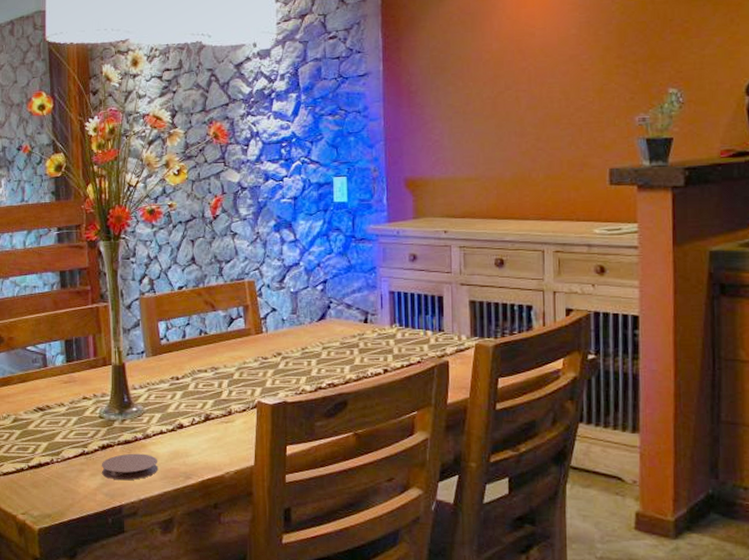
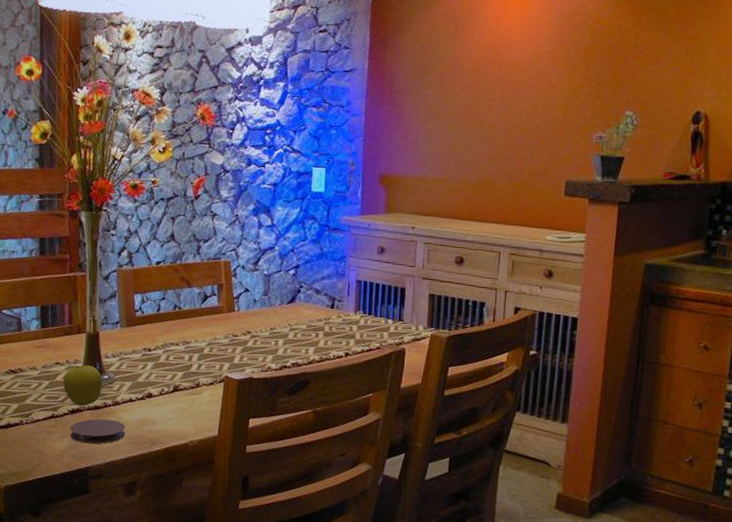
fruit: none [92,398,131,441] -> present [63,365,103,406]

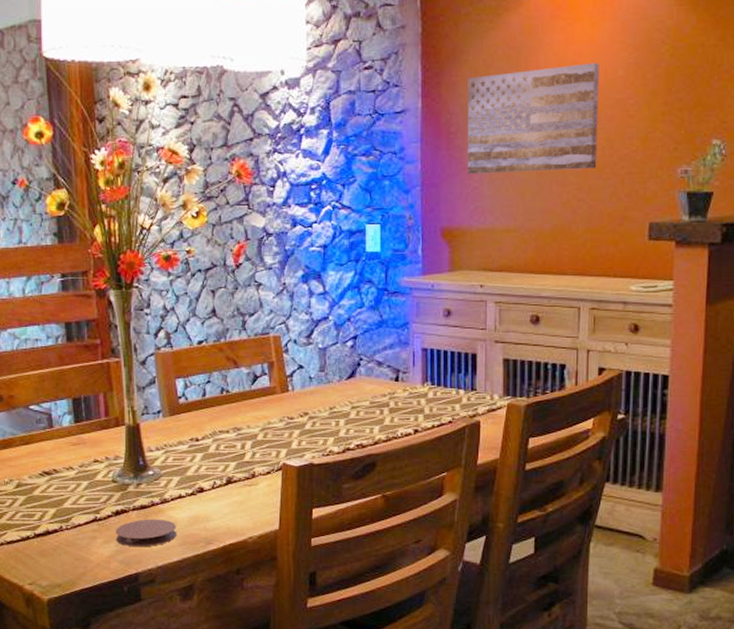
fruit: present [63,365,103,406] -> none [104,460,148,506]
wall art: none [405,38,527,131] -> present [467,63,599,174]

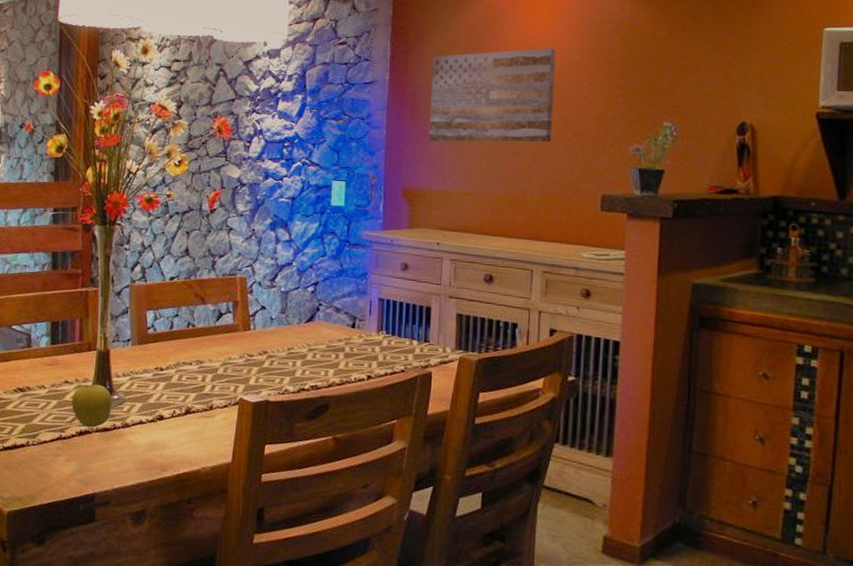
fruit: none [104,460,148,506] -> present [71,384,112,427]
coaster: present [115,519,177,547] -> none [77,441,135,469]

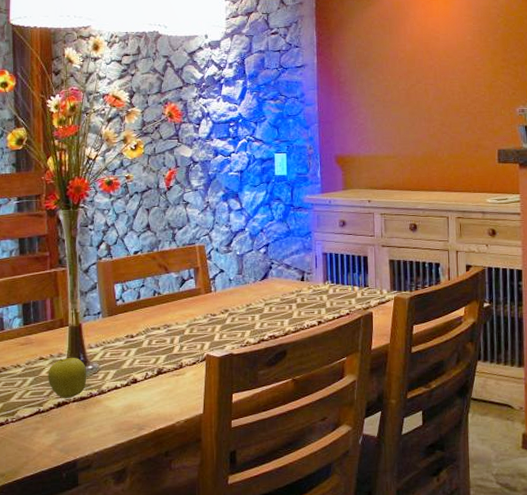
wall art: present [428,48,556,143] -> none [352,30,455,114]

